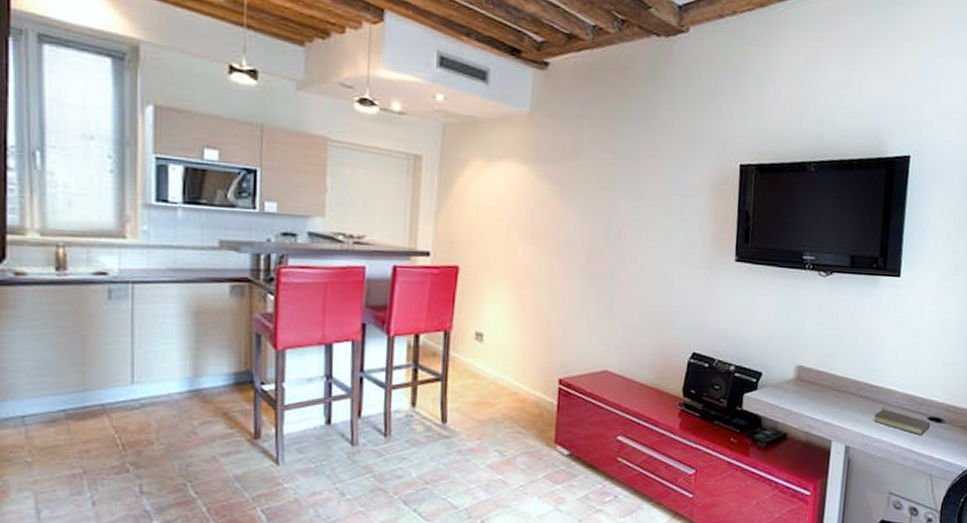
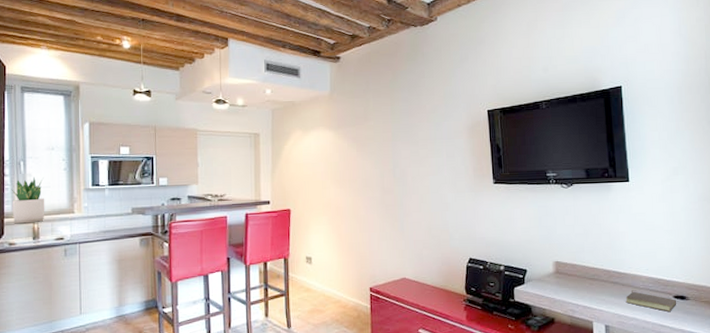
planter: none [18,177,77,246] -> present [11,177,45,224]

